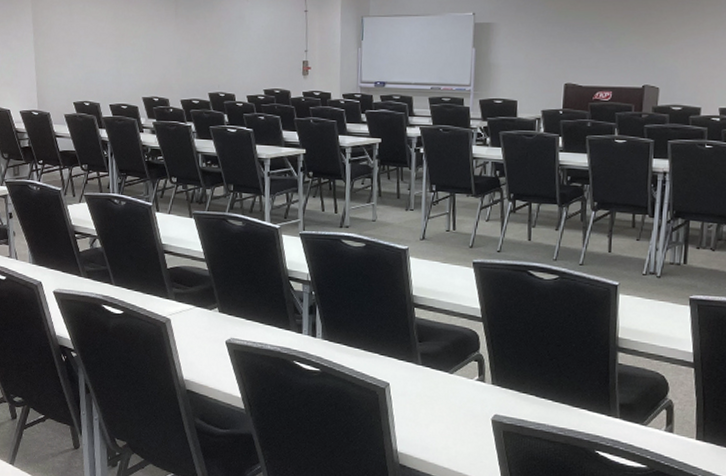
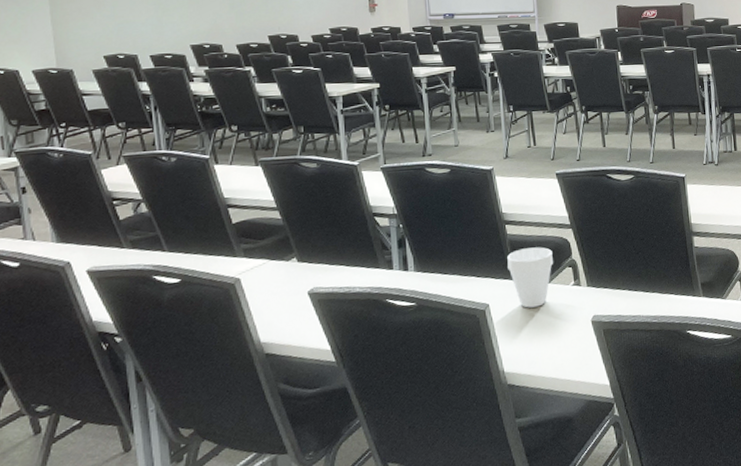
cup: none [412,334,459,395] -> present [507,247,553,308]

